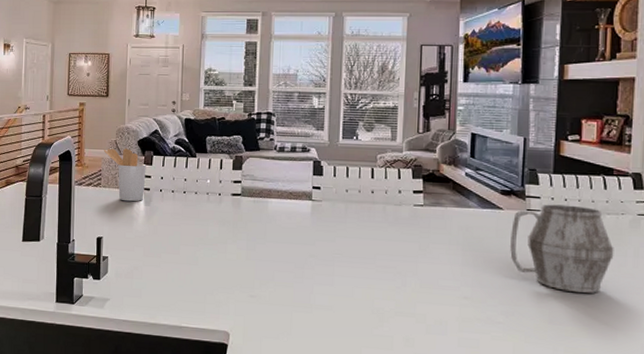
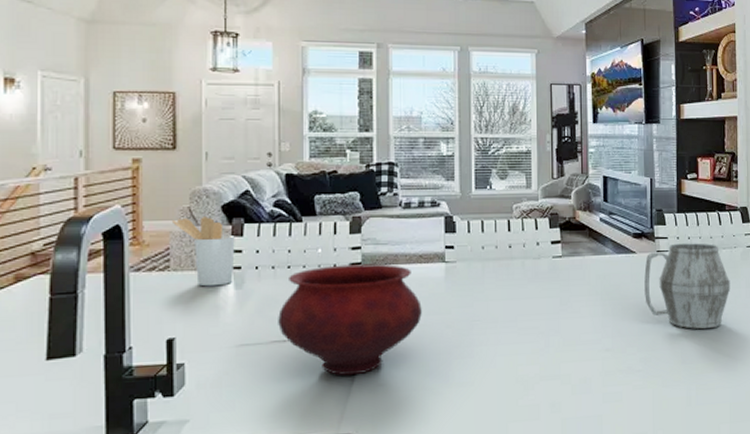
bowl: none [175,194,290,285] -> present [278,264,422,376]

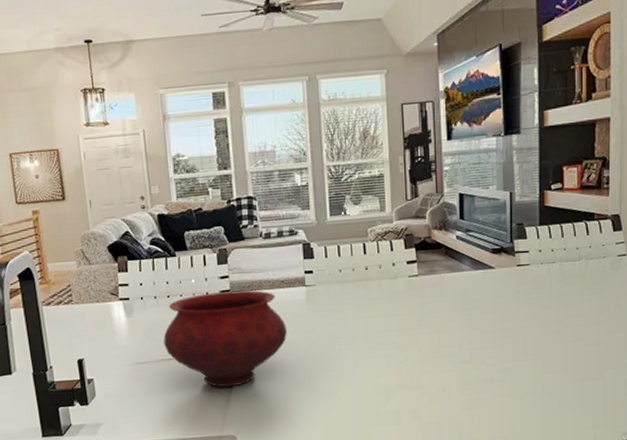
utensil holder: present [171,217,235,287] -> none [69,257,124,316]
mug: present [644,243,731,329] -> none [504,255,598,340]

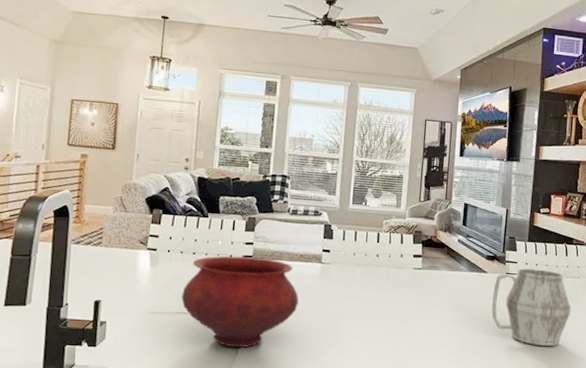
mug: none [504,255,598,340] -> present [491,268,571,347]

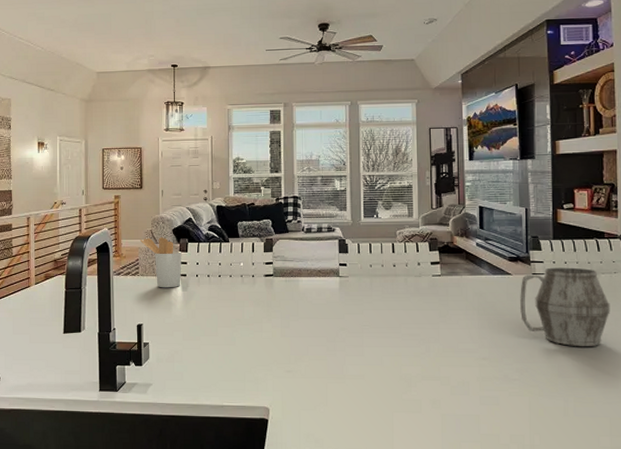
utensil holder: none [106,205,154,263] -> present [139,237,182,288]
bowl: present [181,255,299,348] -> none [212,276,321,362]

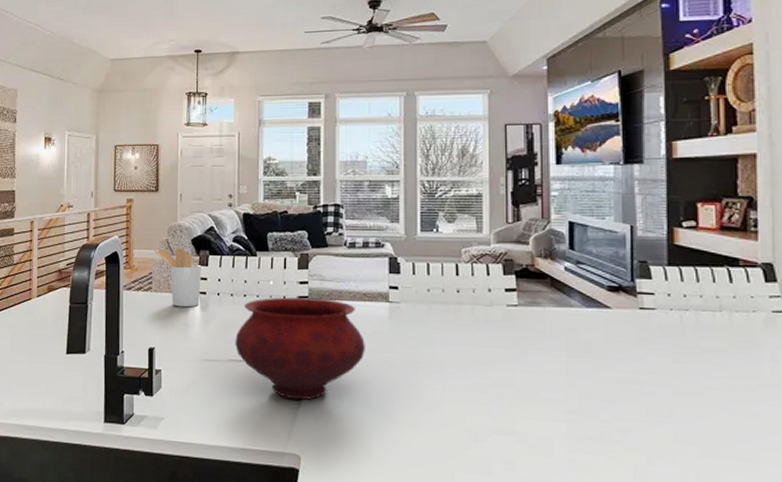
bowl: none [212,276,321,362] -> present [235,297,365,401]
mug: present [520,267,610,347] -> none [622,301,747,405]

